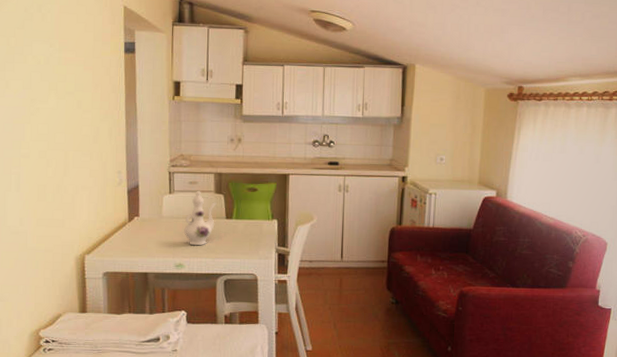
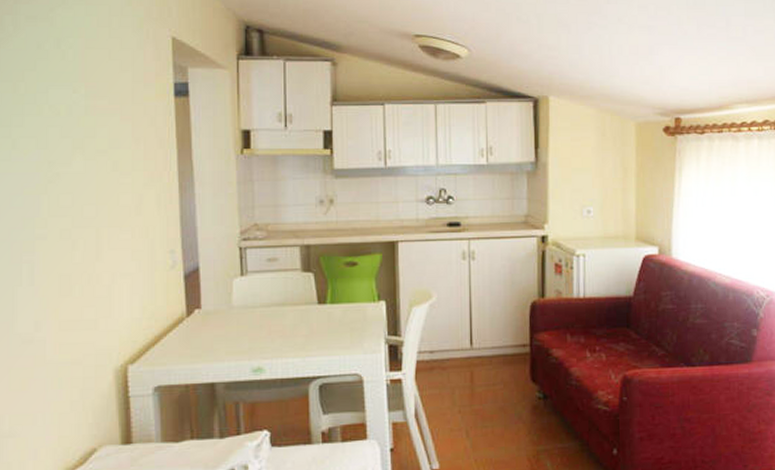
ewer: present [184,190,217,246] -> none [262,269,305,343]

